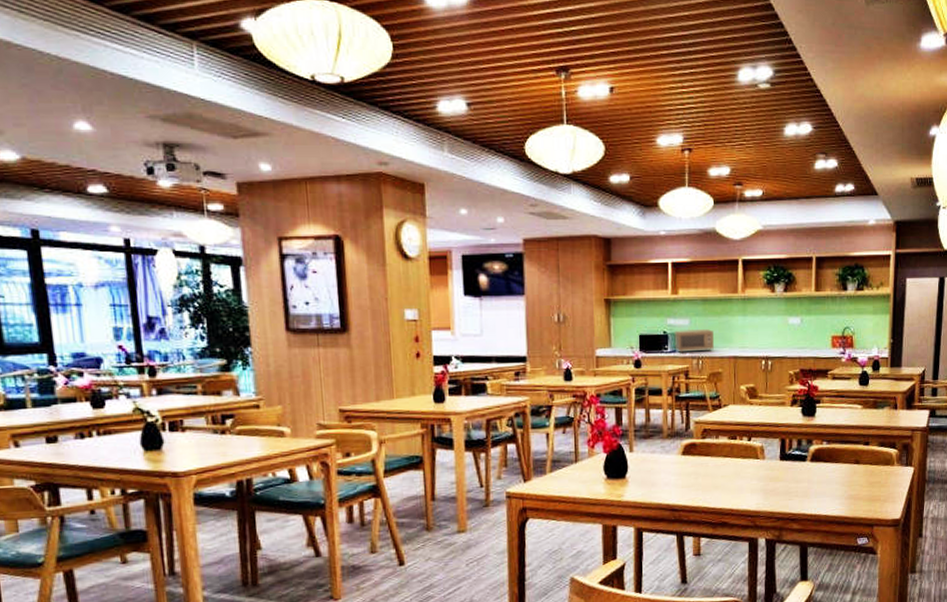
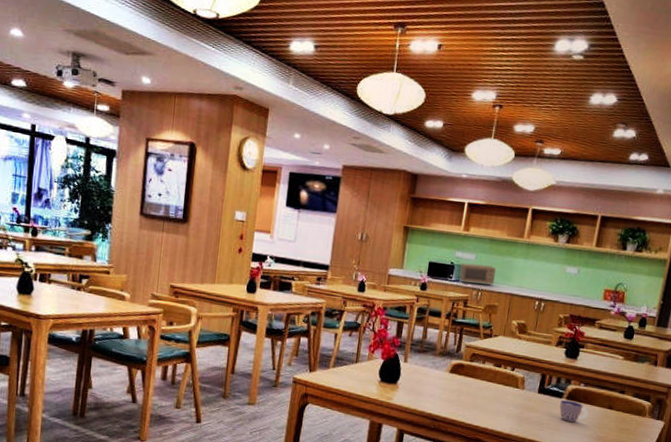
cup: none [805,462,835,486] -> present [559,399,588,422]

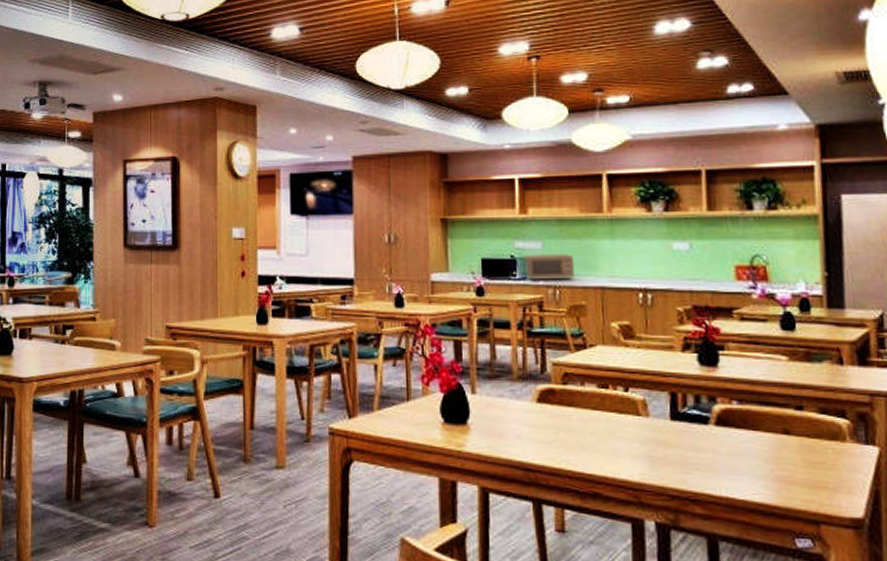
cup: present [559,399,588,422] -> none [707,426,754,458]

